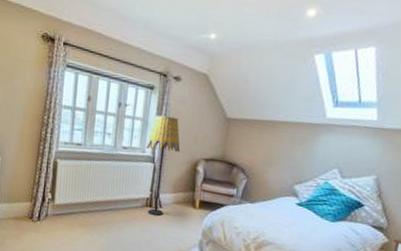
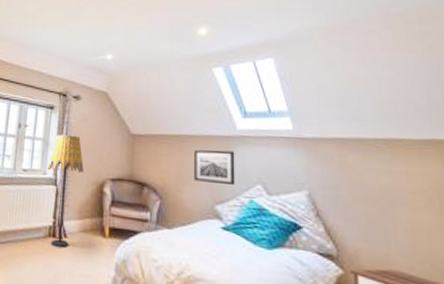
wall art: none [279,135,320,169] -> present [194,150,235,186]

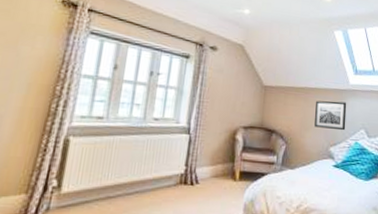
floor lamp: present [47,134,84,248] -> none [180,83,218,194]

